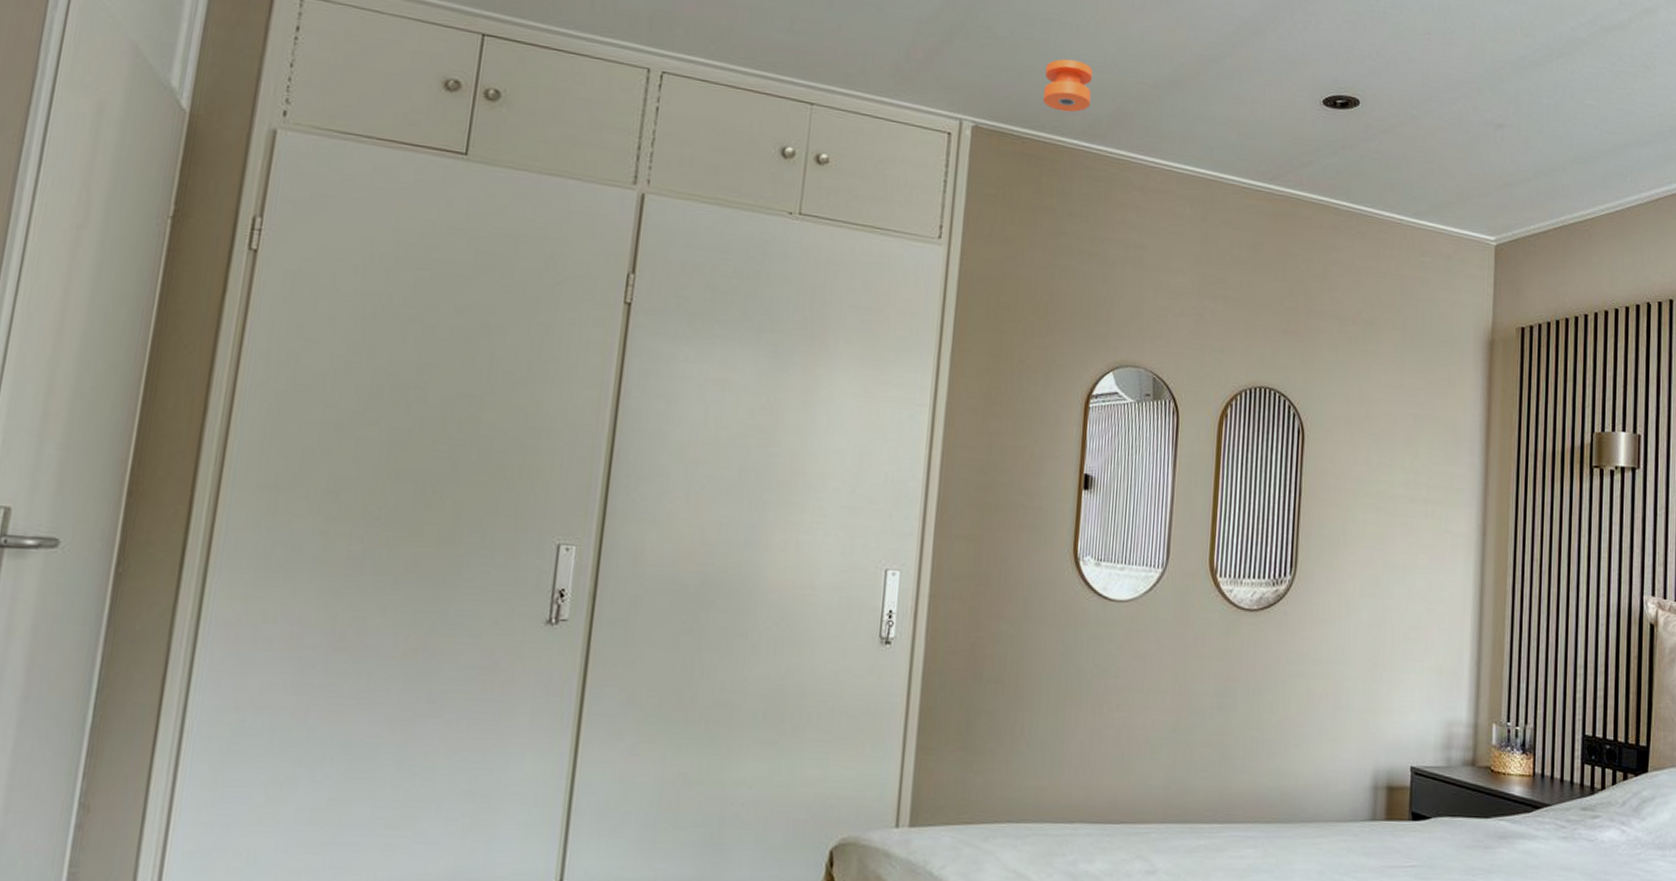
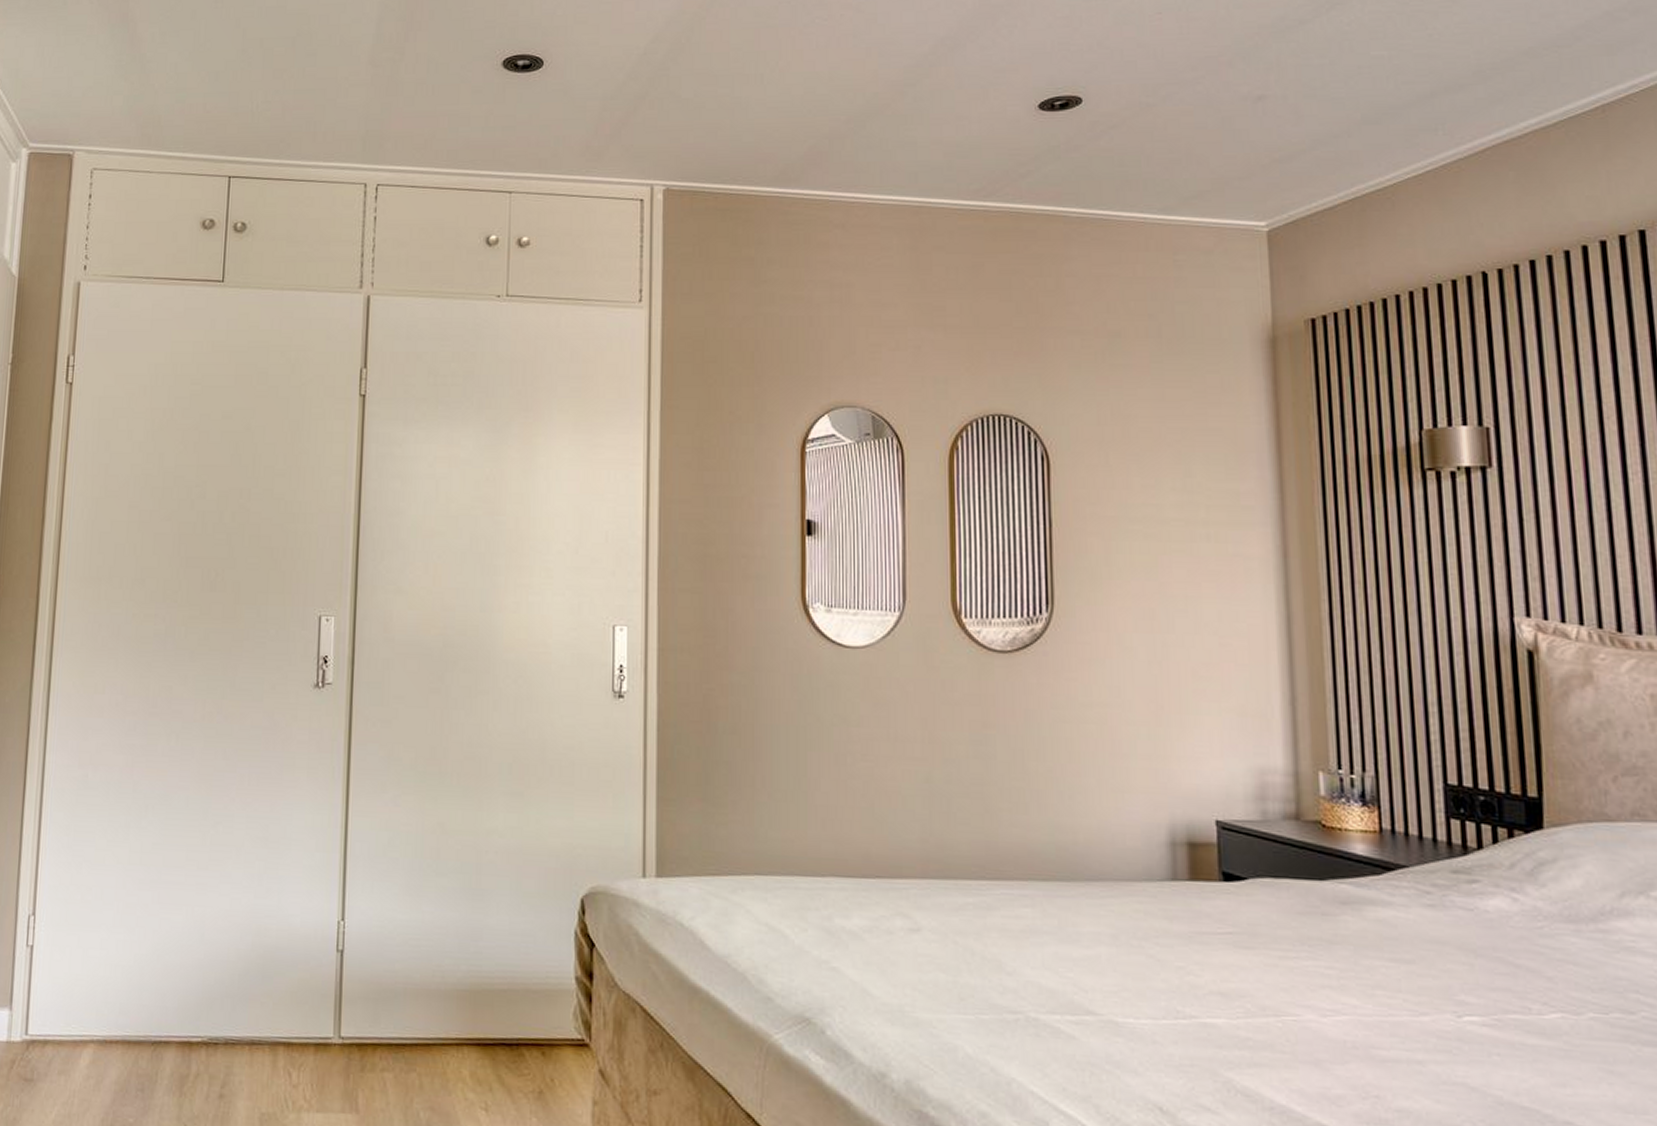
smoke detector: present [1043,59,1092,112] -> none [733,108,782,162]

